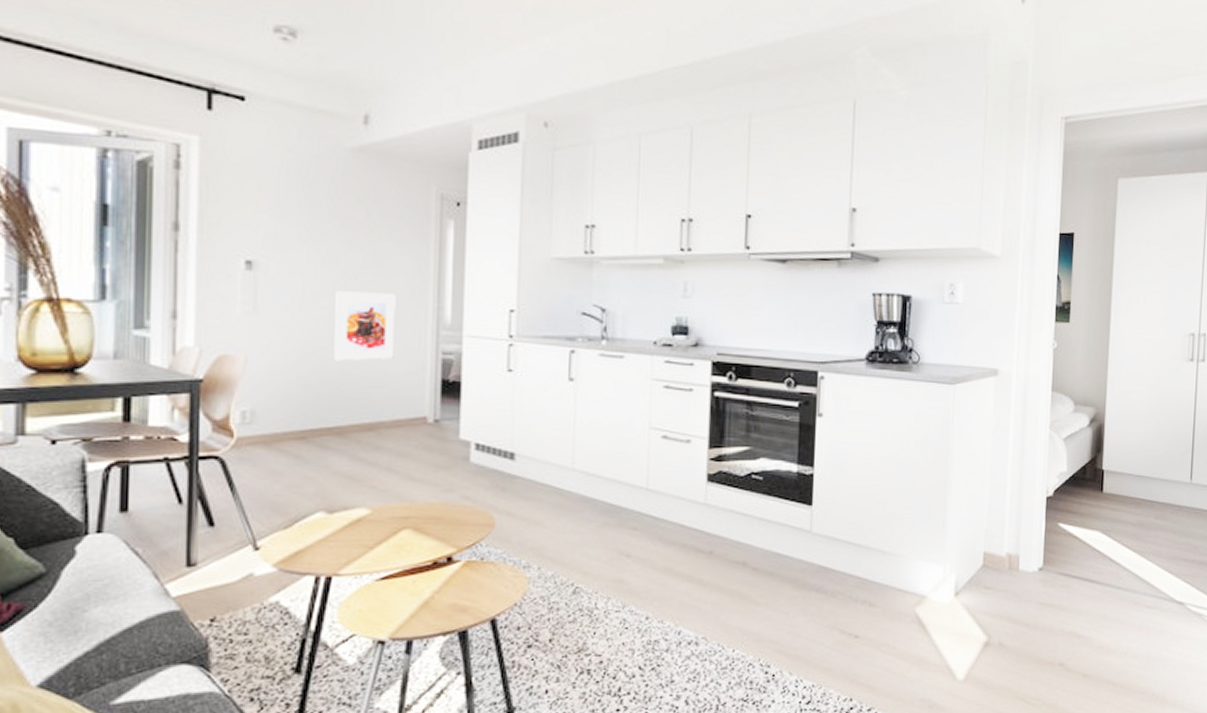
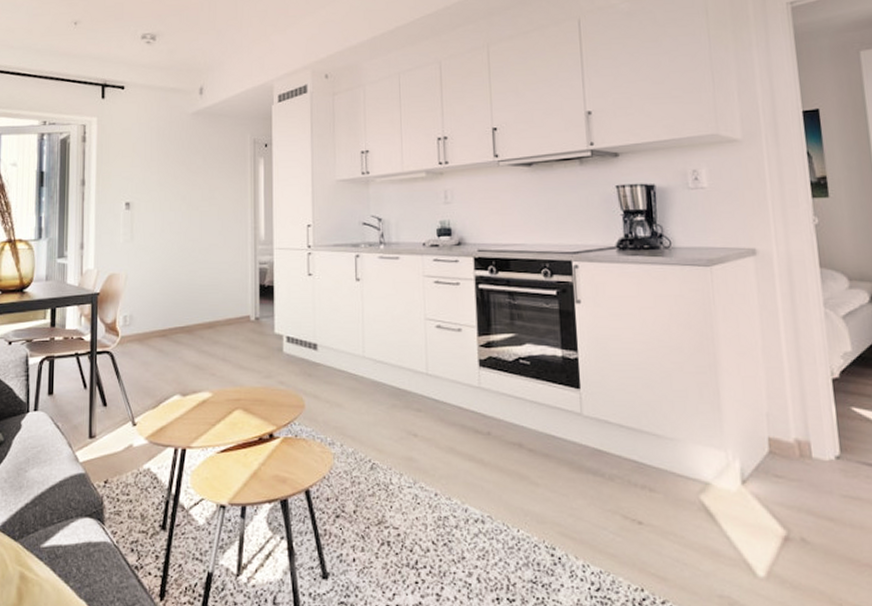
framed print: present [334,291,396,362] -> none [184,219,225,275]

